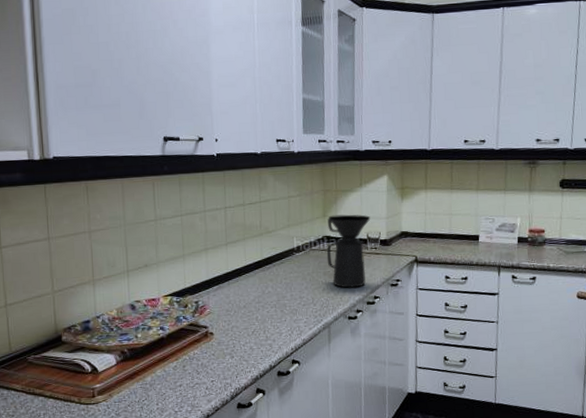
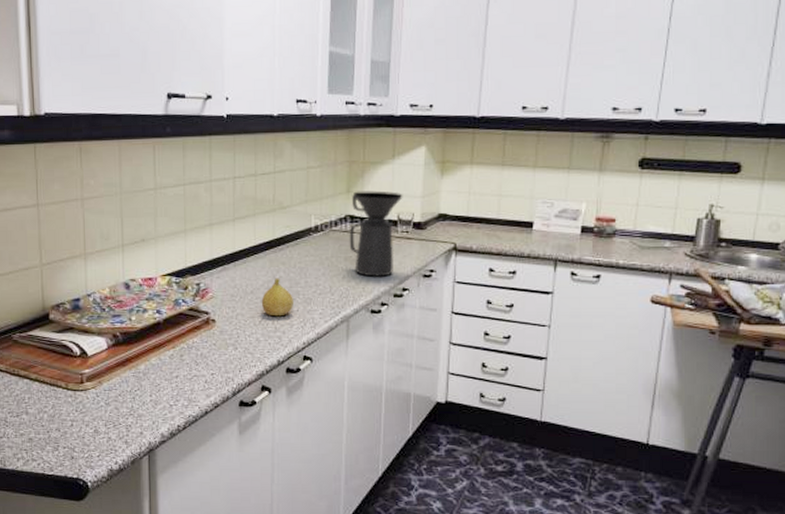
fruit: none [253,293,282,327] -> present [261,278,295,317]

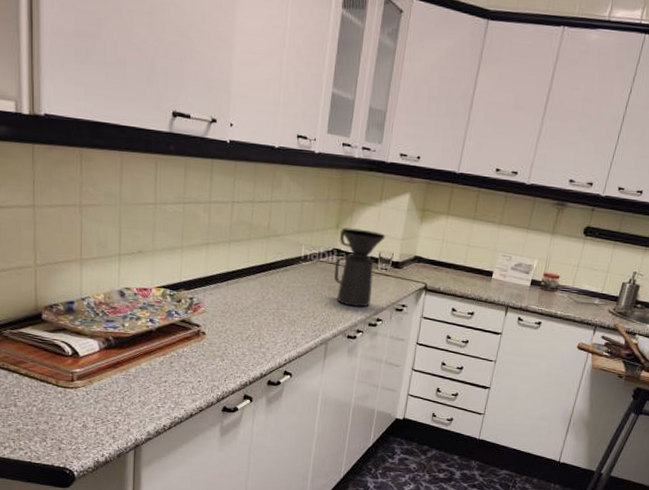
fruit: present [261,278,295,317] -> none [249,299,280,335]

